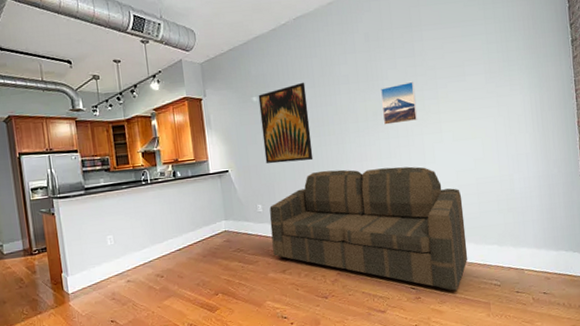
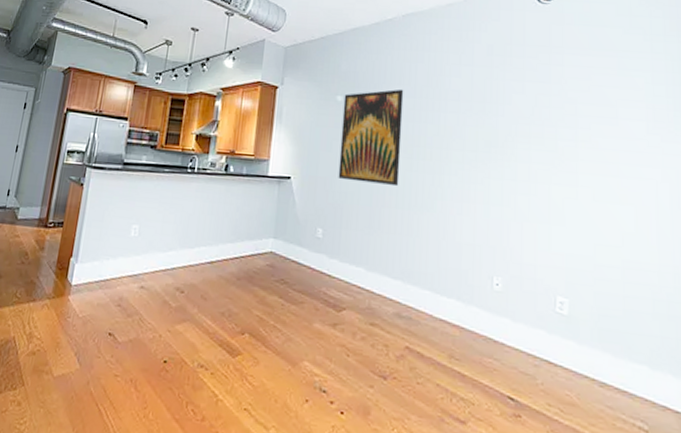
sofa: present [269,166,468,291] -> none [325,202,600,420]
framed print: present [381,81,418,125] -> none [499,113,546,163]

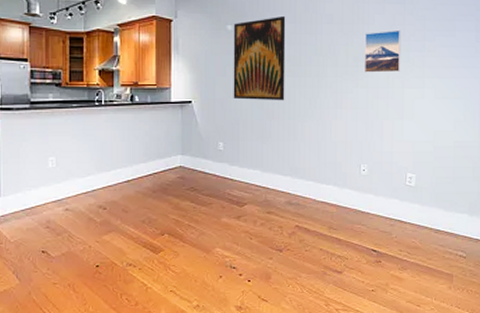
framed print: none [499,113,546,163] -> present [365,29,401,73]

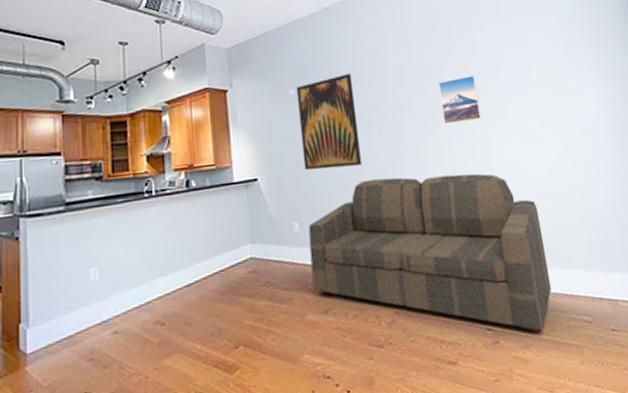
sofa: none [230,113,437,258] -> present [308,173,552,331]

